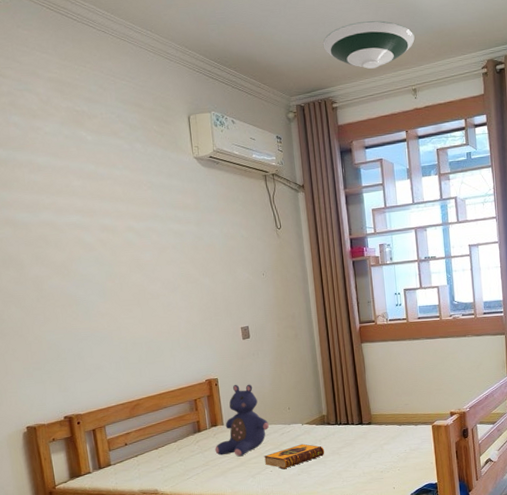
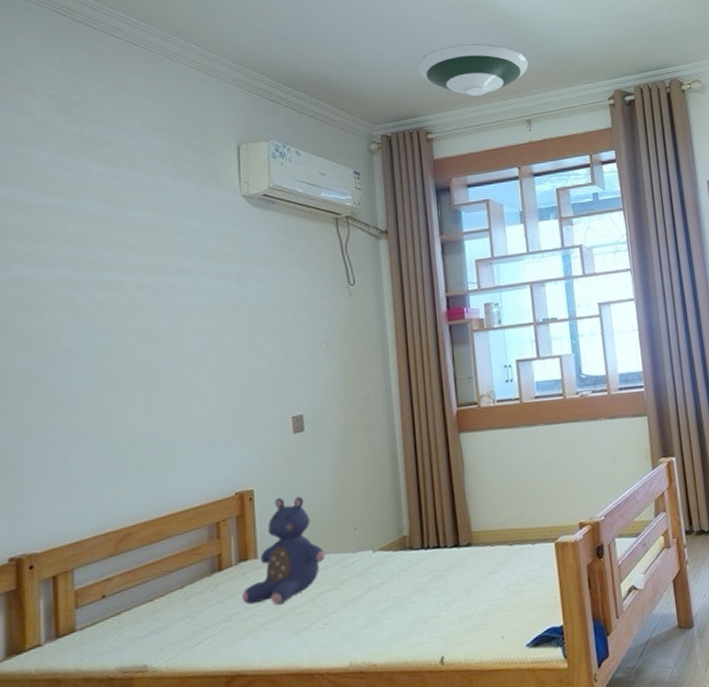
hardback book: present [263,444,325,470] -> none [314,579,405,621]

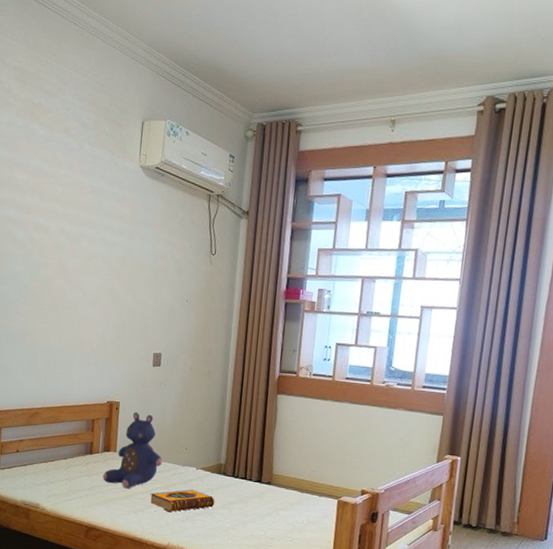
hardback book: none [314,579,405,621] -> present [150,489,215,513]
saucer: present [417,44,529,96] -> none [299,38,406,92]

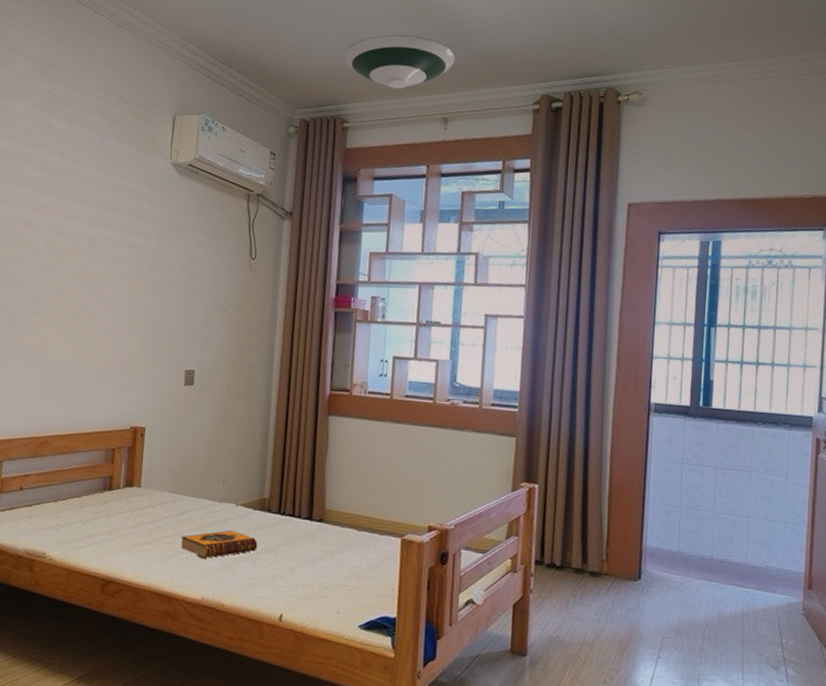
teddy bear: present [103,411,163,489] -> none [124,438,196,531]
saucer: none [299,38,406,92] -> present [344,34,455,89]

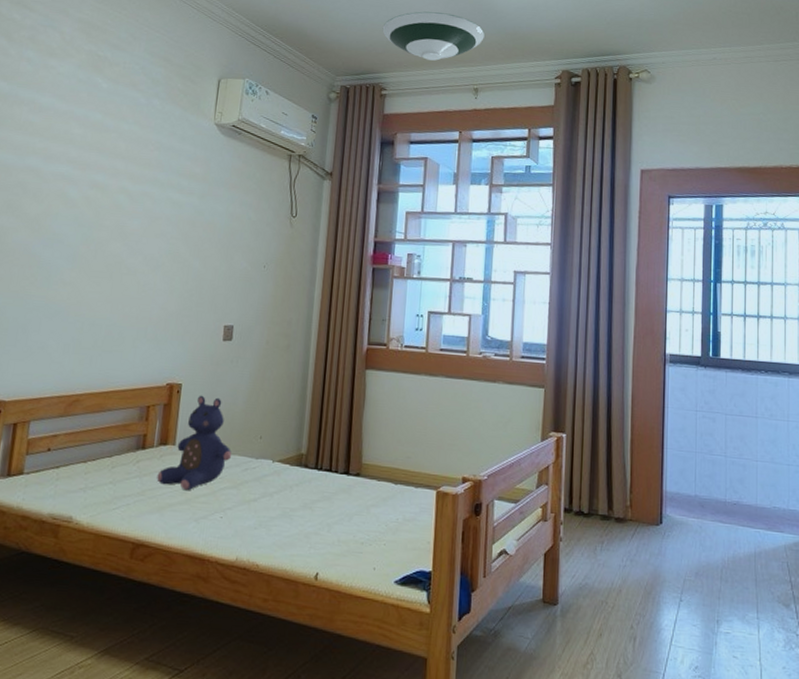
teddy bear: none [124,438,196,531] -> present [157,395,232,491]
hardback book: present [180,530,258,559] -> none [215,487,295,518]

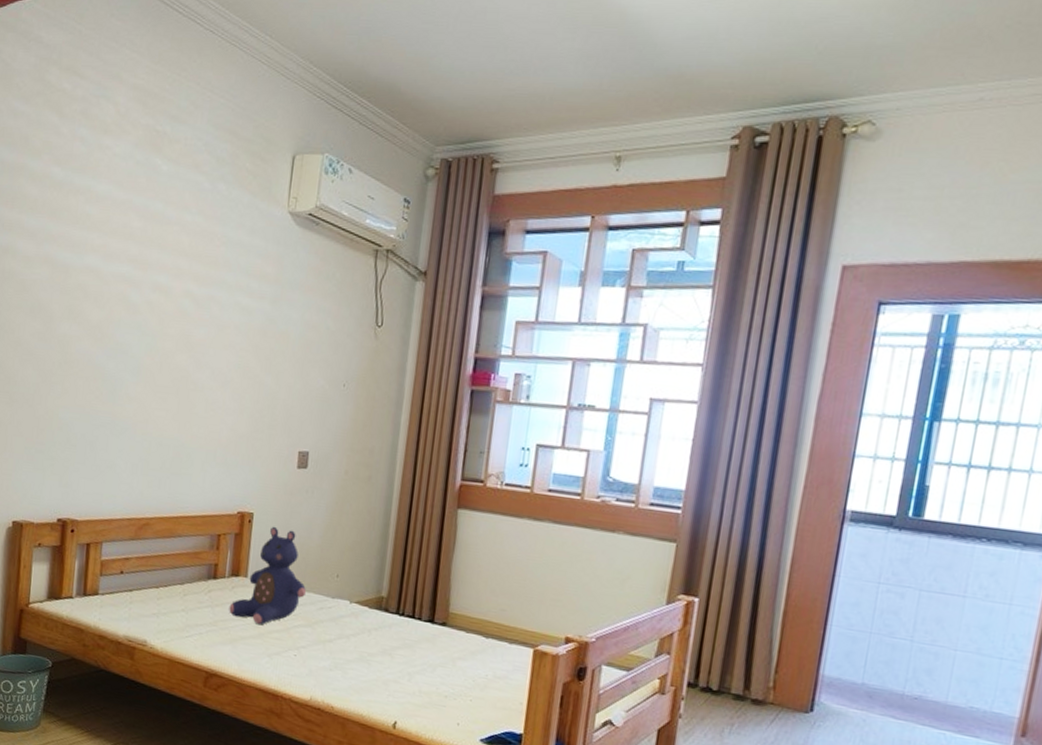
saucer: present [382,11,485,61] -> none [497,51,637,120]

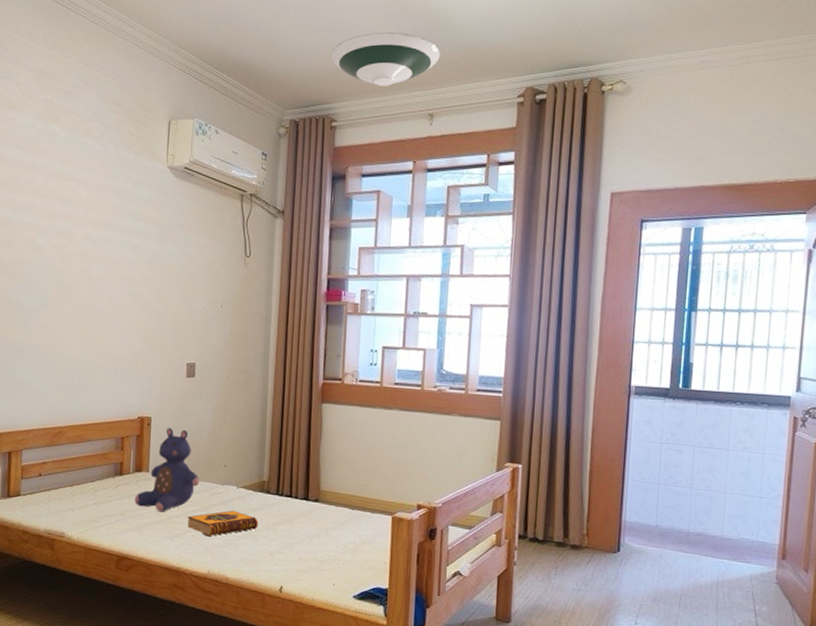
hardback book: none [289,628,373,658] -> present [187,510,259,537]
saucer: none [497,51,637,120] -> present [331,33,440,86]

